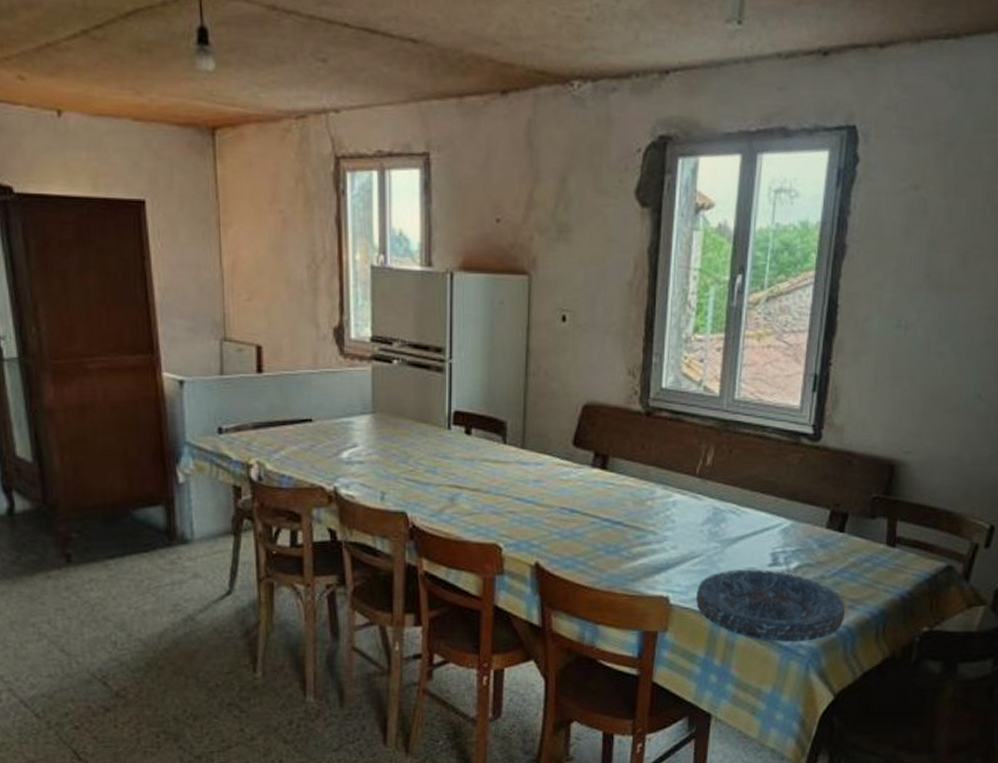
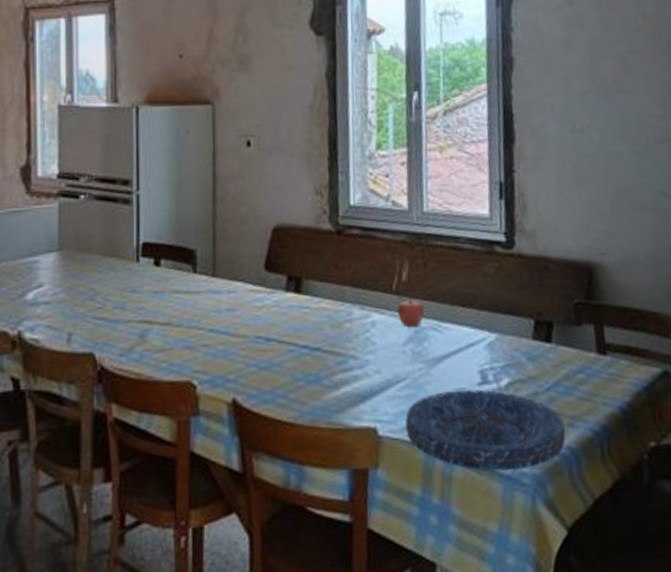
fruit: none [699,481,725,508] -> present [397,297,424,327]

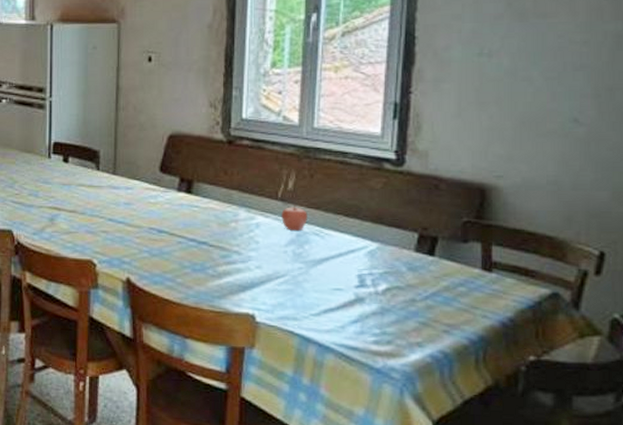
placemat: present [406,389,566,471] -> none [282,290,441,365]

